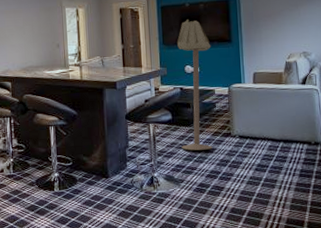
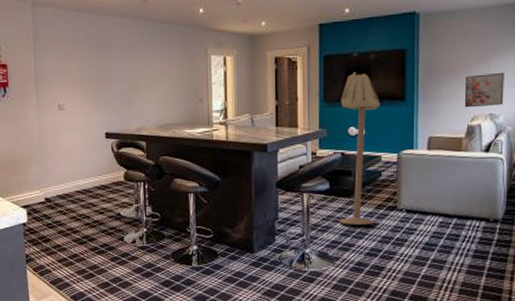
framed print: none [280,17,314,47] -> present [464,72,504,108]

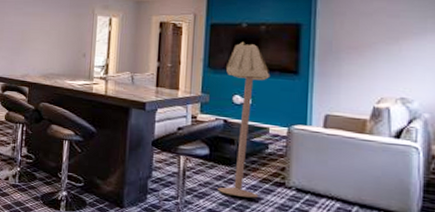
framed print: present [464,72,504,108] -> none [369,55,420,90]

